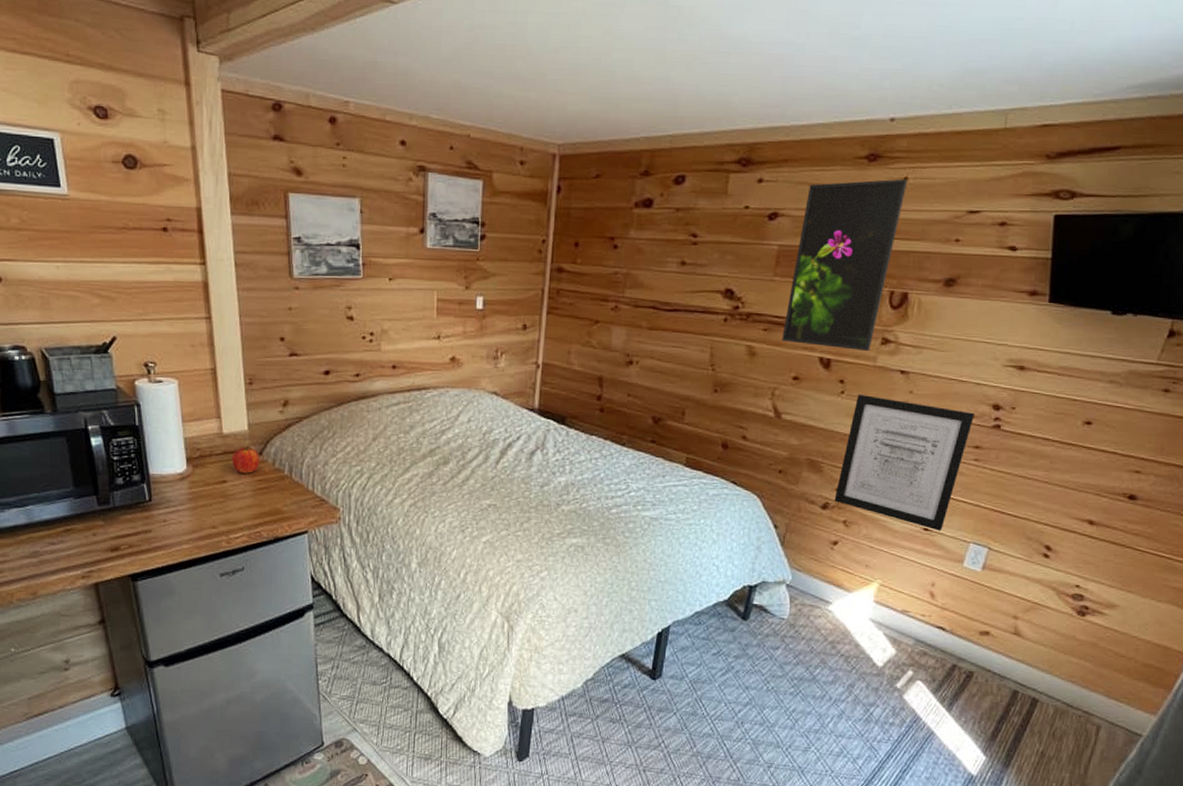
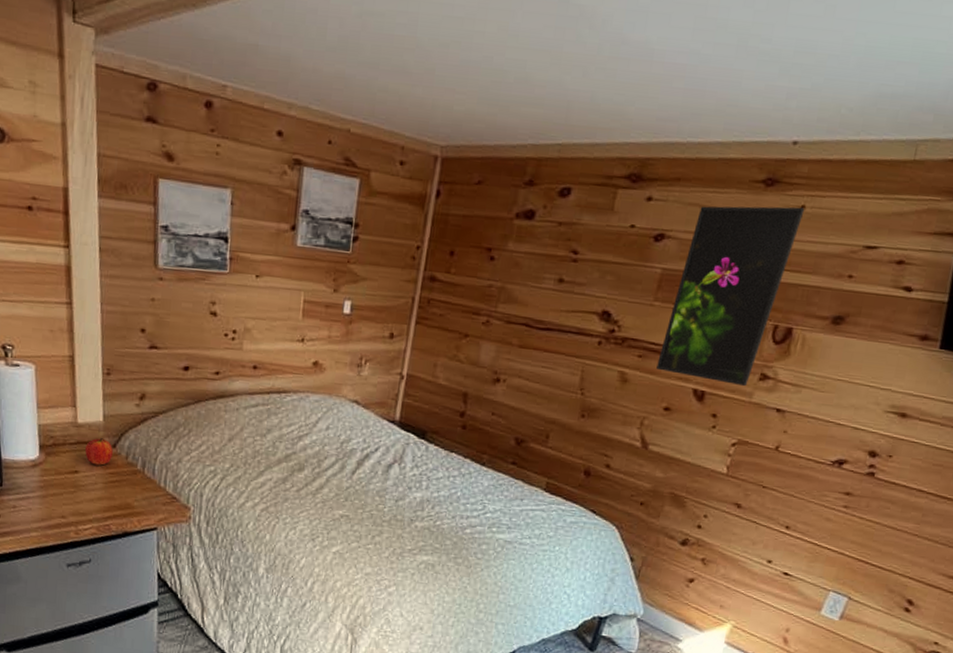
wall art: present [834,394,975,531] -> none [694,430,849,577]

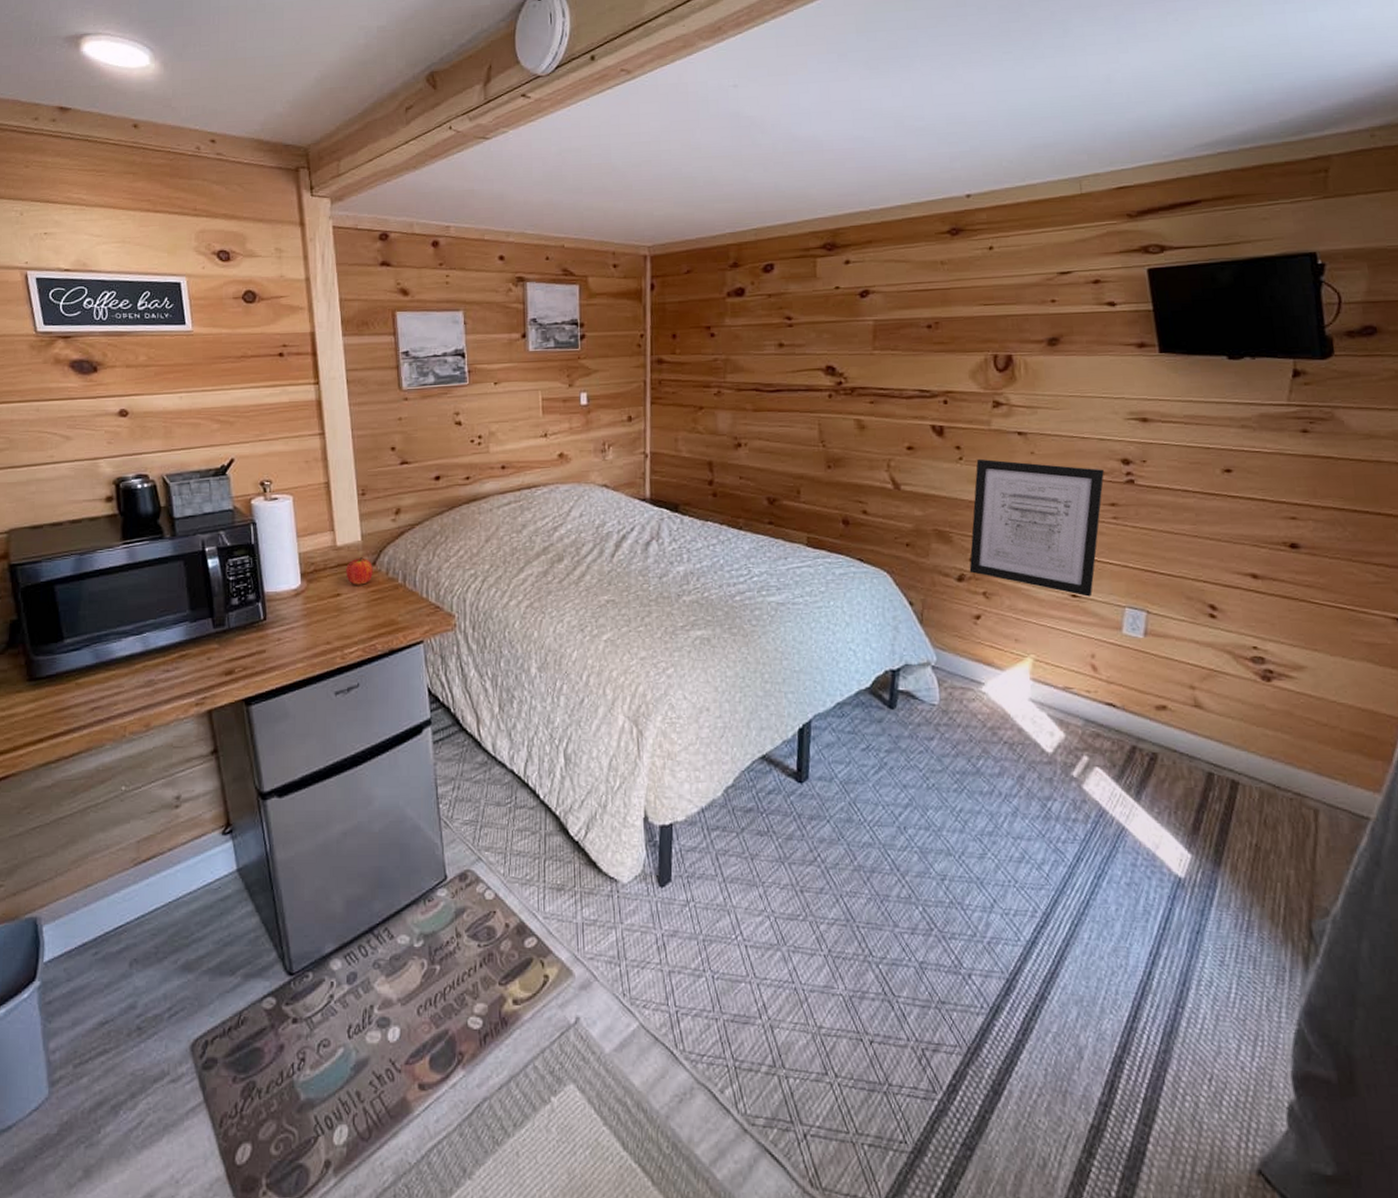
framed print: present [656,206,805,387] -> none [889,248,994,416]
wall art: none [694,430,849,577] -> present [969,458,1104,597]

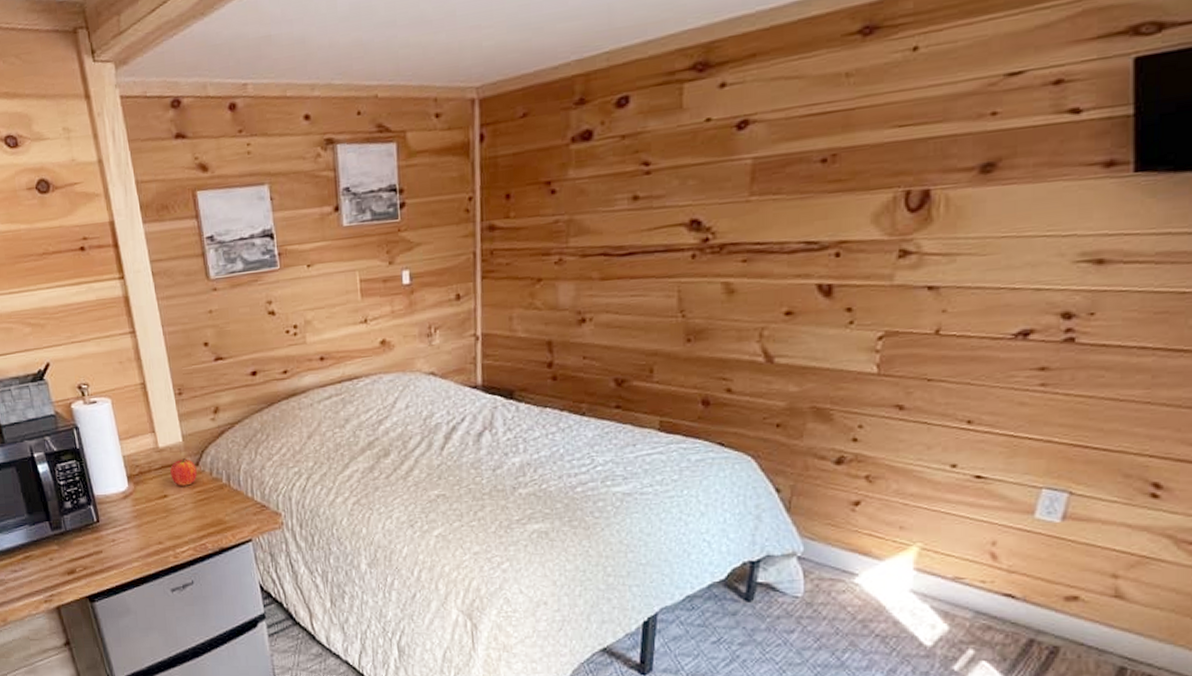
wall art: present [969,458,1104,597] -> none [851,321,1036,478]

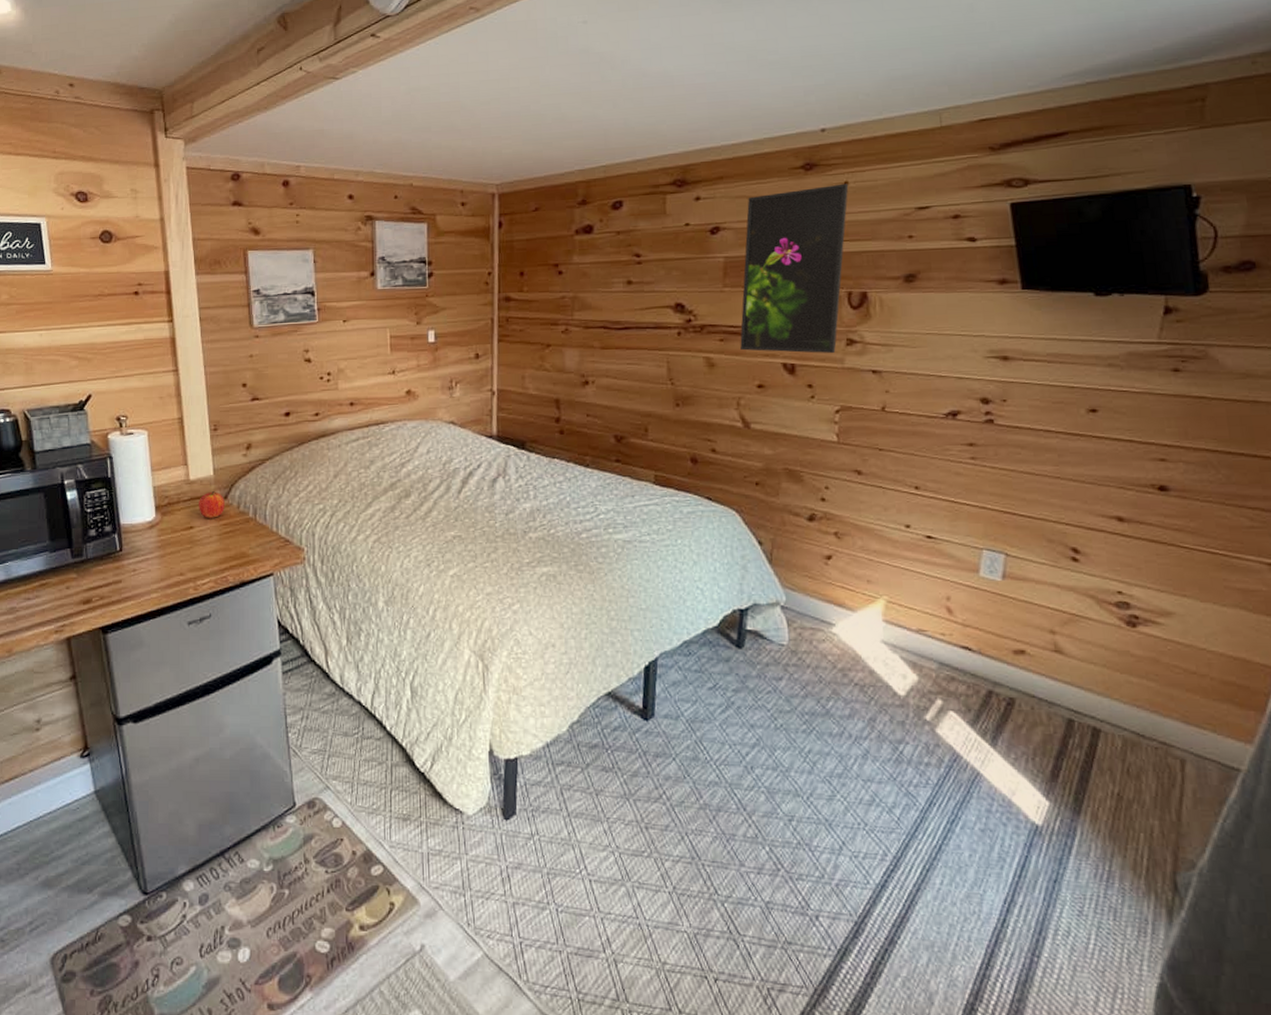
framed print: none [767,49,919,272] -> present [740,183,849,354]

